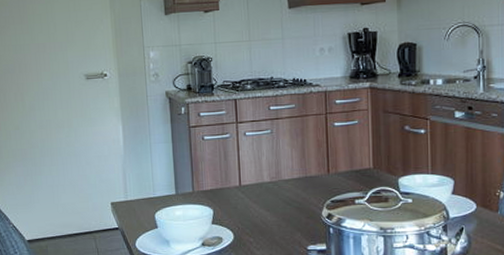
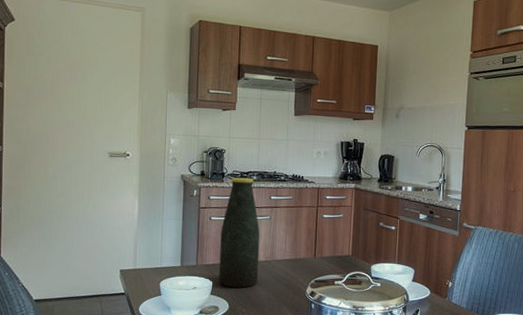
bottle: none [216,87,264,215] -> present [219,177,260,288]

